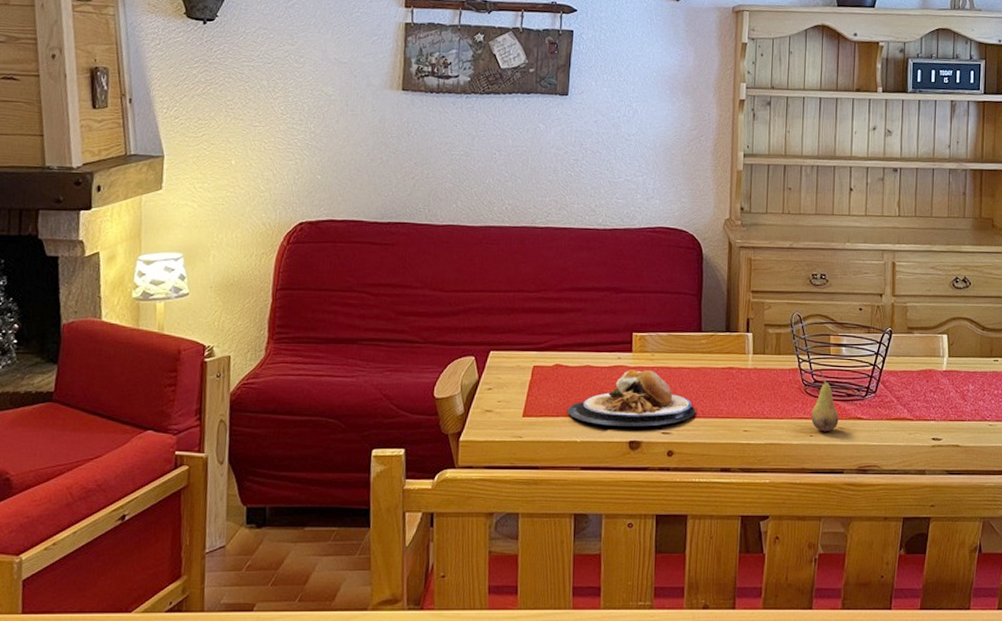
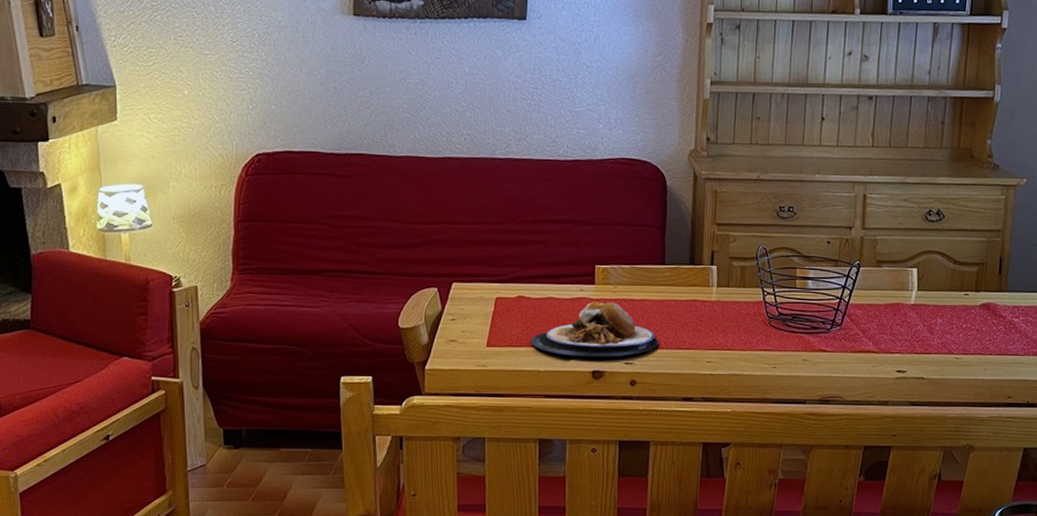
fruit: present [811,369,839,432] -> none [775,302,803,364]

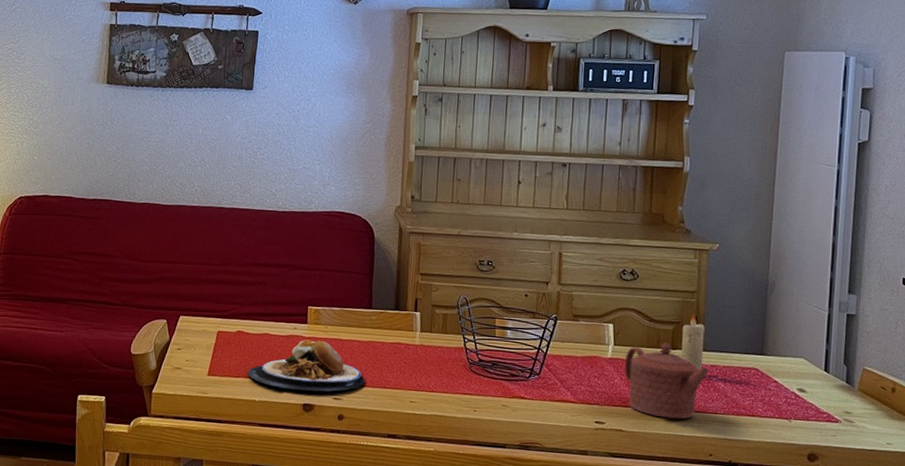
teapot: none [927,285,1012,363] -> present [624,343,710,419]
candle: none [984,253,1009,312] -> present [680,314,705,370]

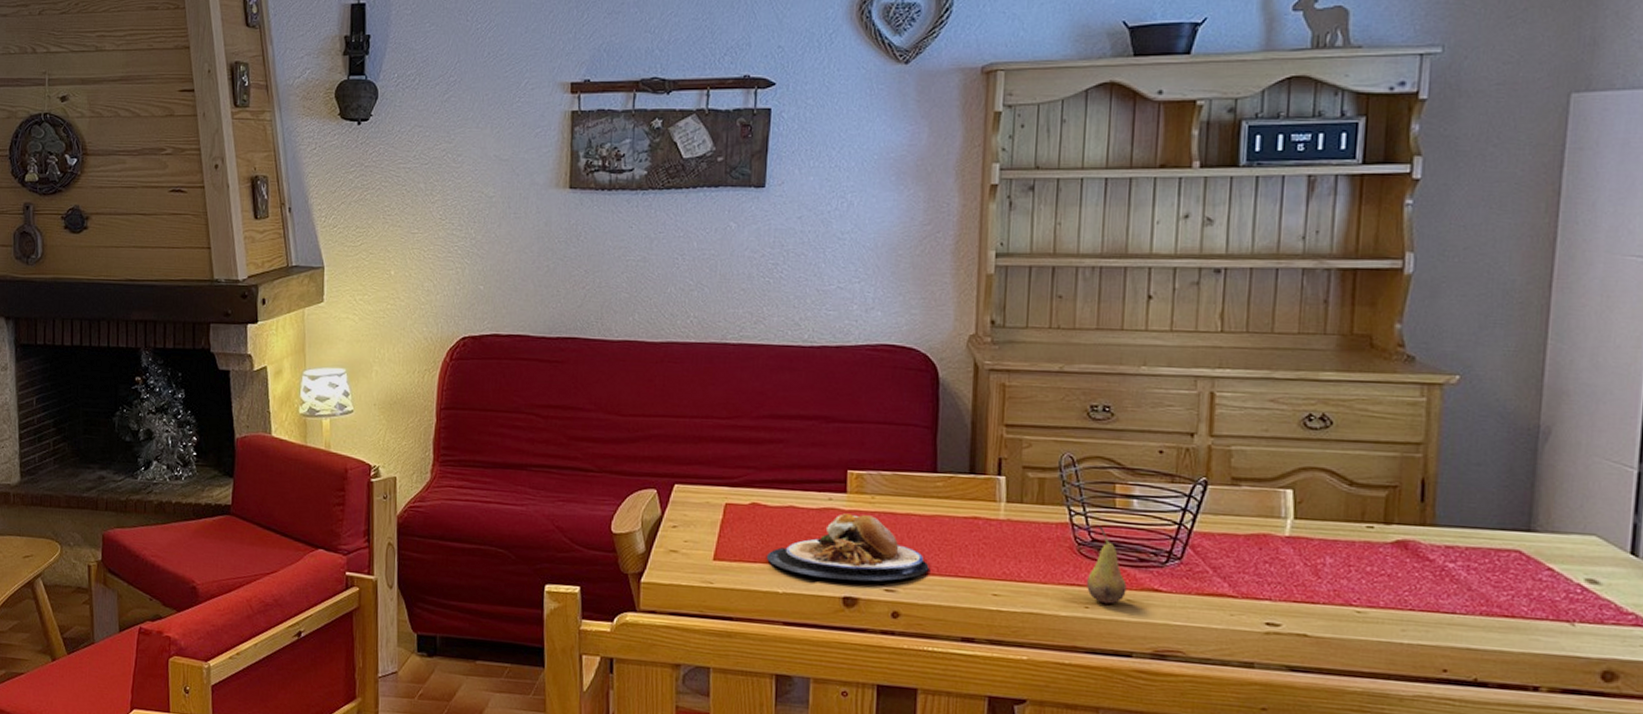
fruit: none [475,349,503,408] -> present [1087,525,1127,604]
teapot: present [624,343,710,419] -> none [1310,515,1444,621]
candle: present [680,314,705,370] -> none [1398,474,1437,553]

